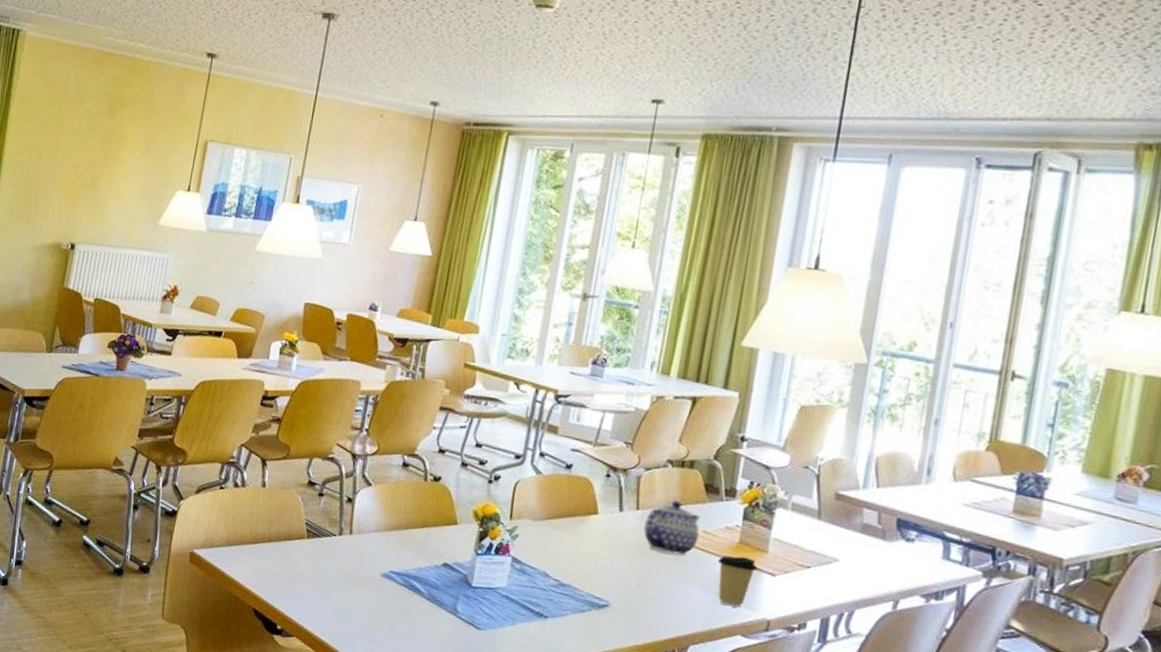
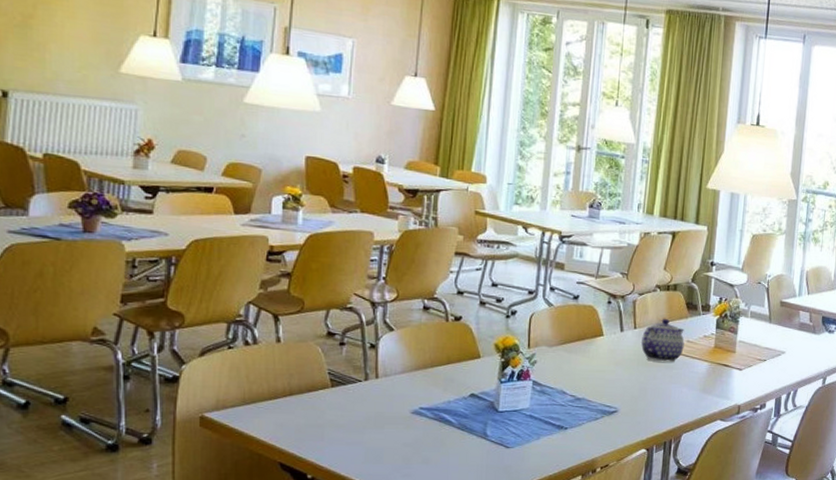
coffee cup: present [717,555,757,608] -> none [699,358,729,399]

